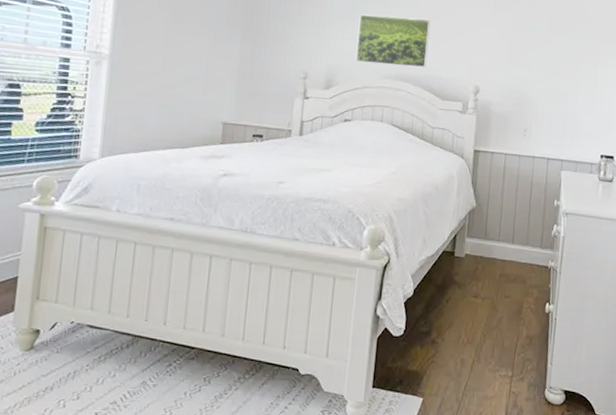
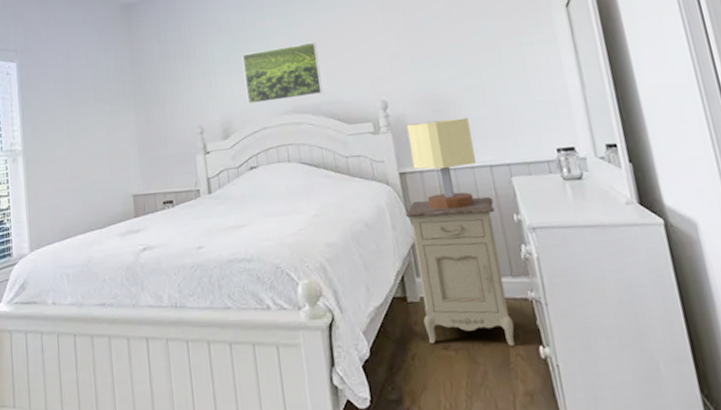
nightstand: none [463,176,543,301] -> present [405,196,515,346]
table lamp: none [487,111,541,188] -> present [406,117,476,210]

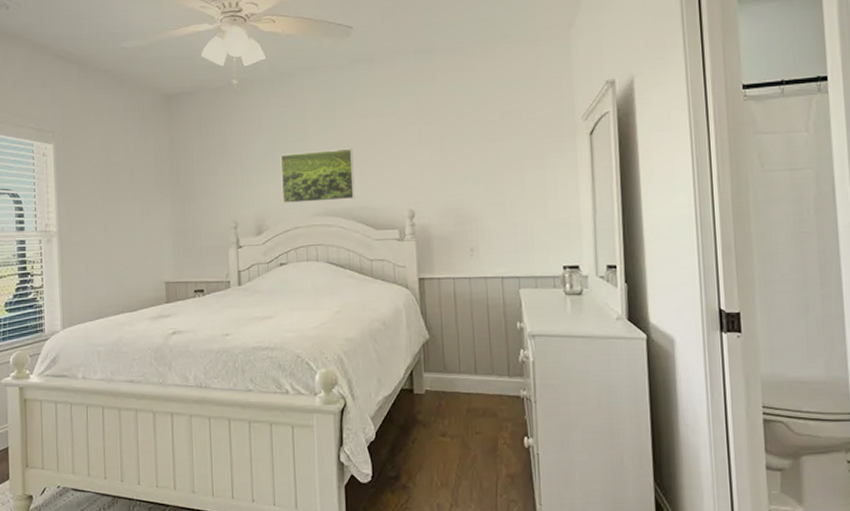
nightstand: present [405,196,515,346] -> none [420,305,505,436]
table lamp: present [406,117,476,210] -> none [430,231,489,314]

